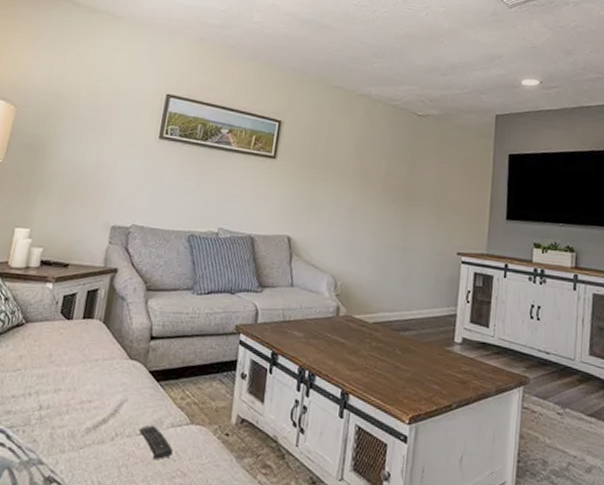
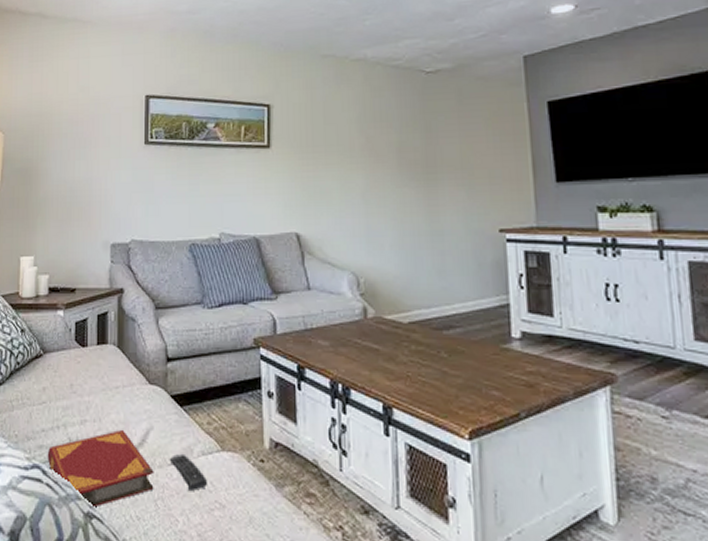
hardback book: none [13,399,122,474] -> present [47,429,154,509]

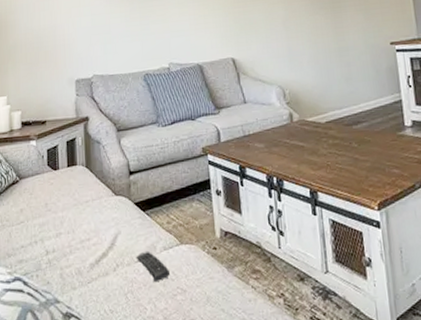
hardback book: present [47,429,154,509] -> none [27,237,124,310]

